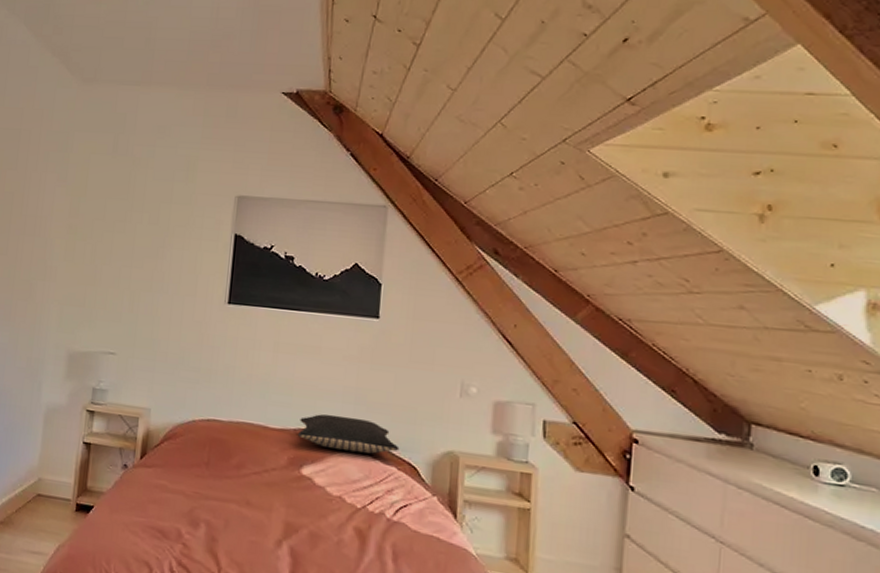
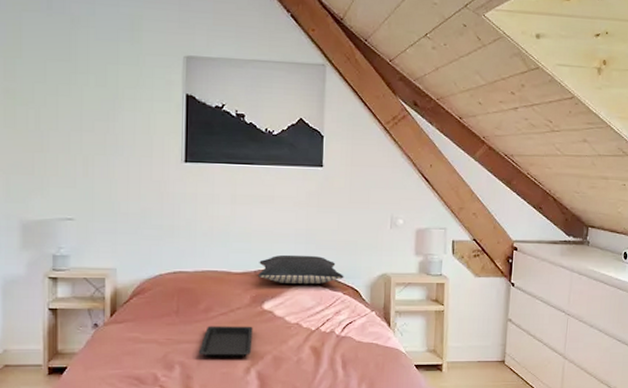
serving tray: none [226,484,288,527] -> present [198,326,253,358]

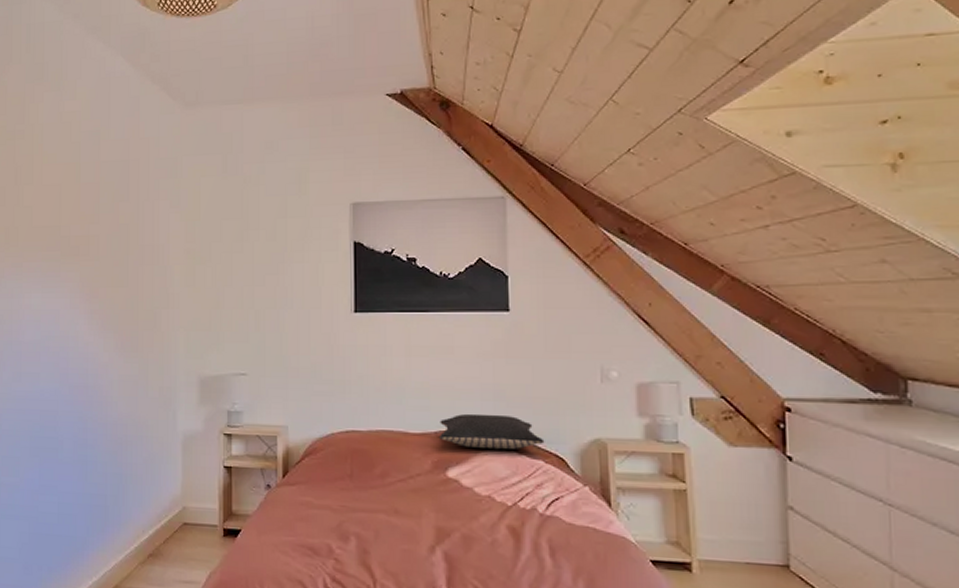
serving tray: present [198,326,253,358] -> none [375,493,436,534]

